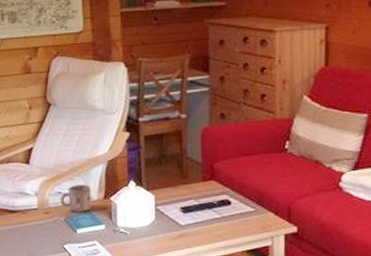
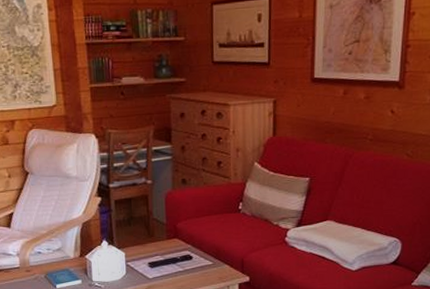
mug: present [60,185,92,212] -> none [40,245,69,269]

